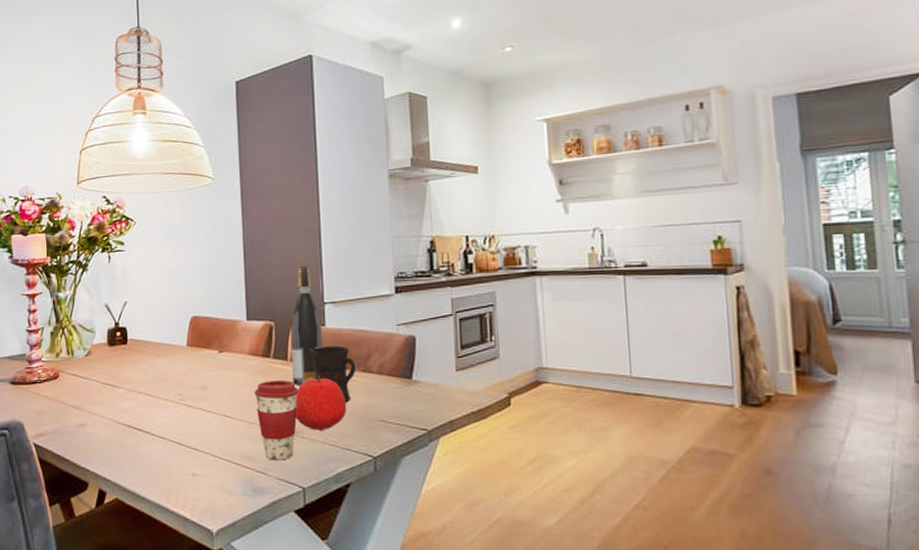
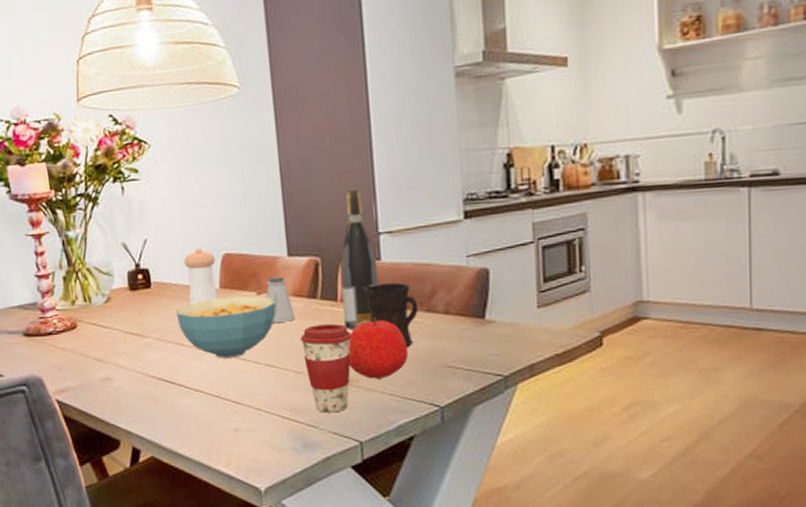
cereal bowl: none [147,353,235,409] -> present [176,295,277,358]
pepper shaker: none [157,310,185,360] -> present [183,248,218,305]
saltshaker: none [227,337,251,379] -> present [266,276,295,324]

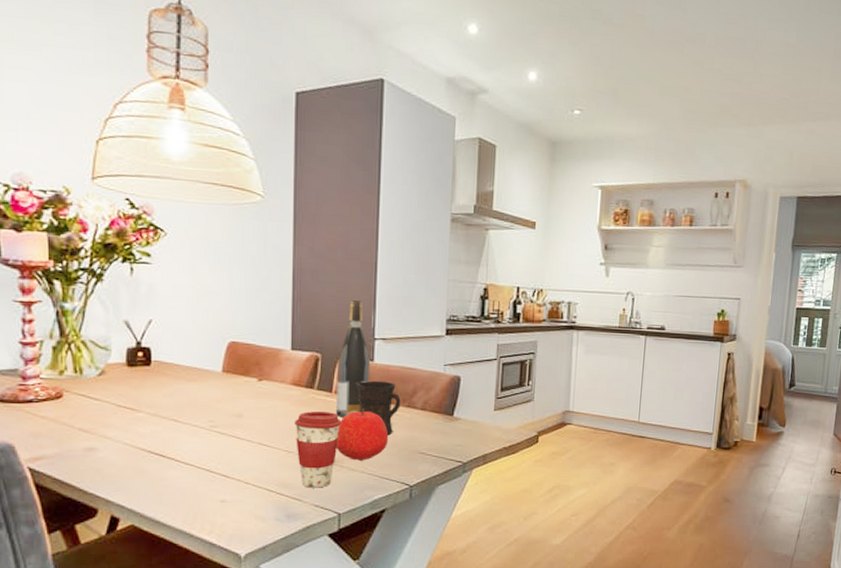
cereal bowl: present [176,295,277,358] -> none [174,380,275,436]
pepper shaker: present [183,248,218,305] -> none [188,333,221,385]
saltshaker: present [266,276,295,324] -> none [267,366,292,408]

